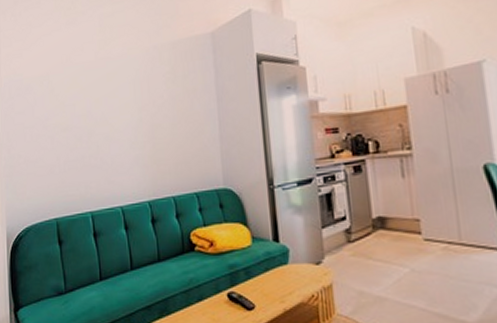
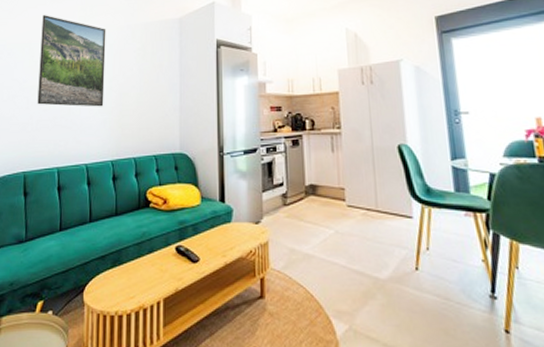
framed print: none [59,42,135,144] -> present [37,15,106,107]

